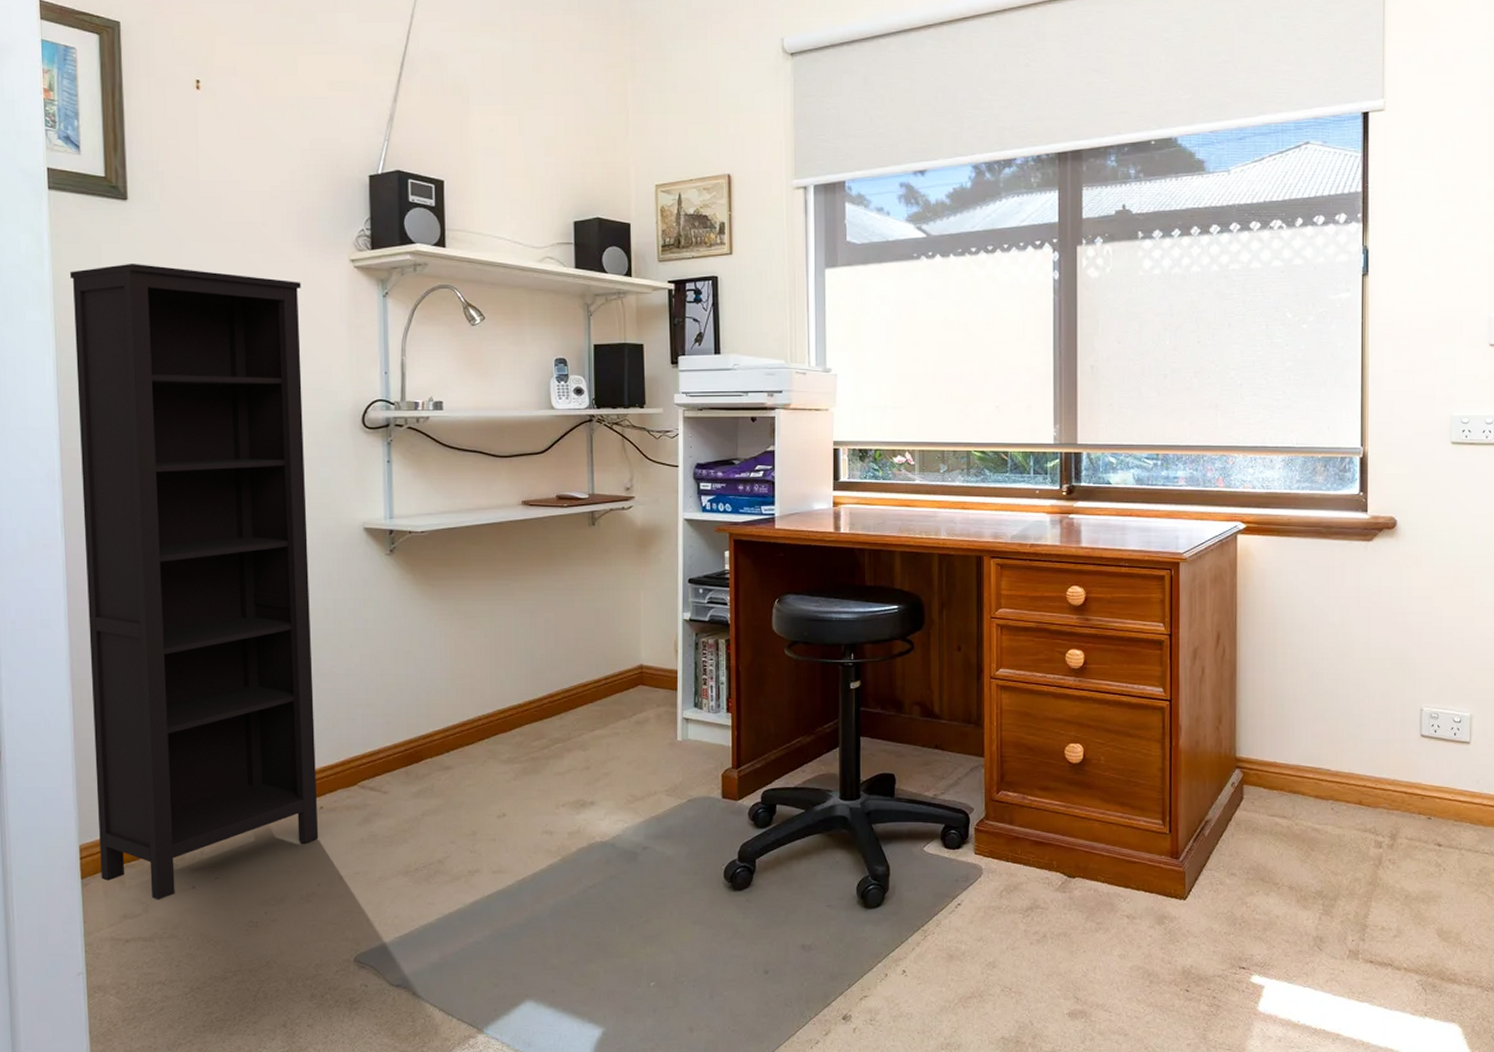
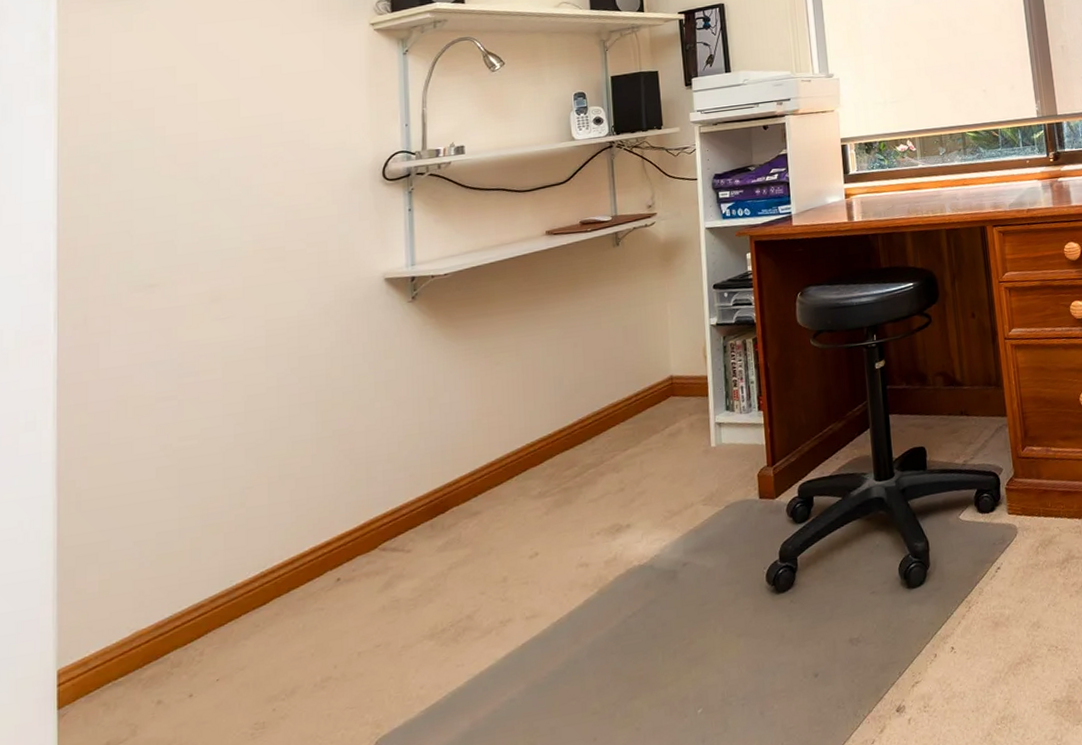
bookcase: present [70,263,319,900] -> none [78,48,335,719]

